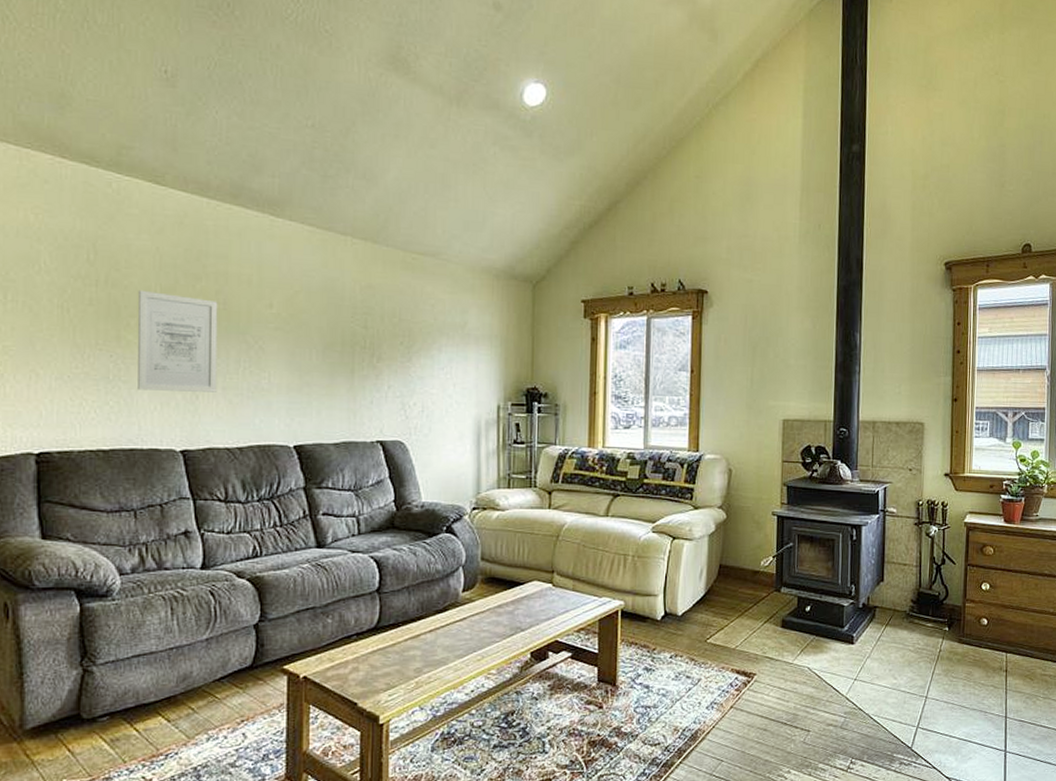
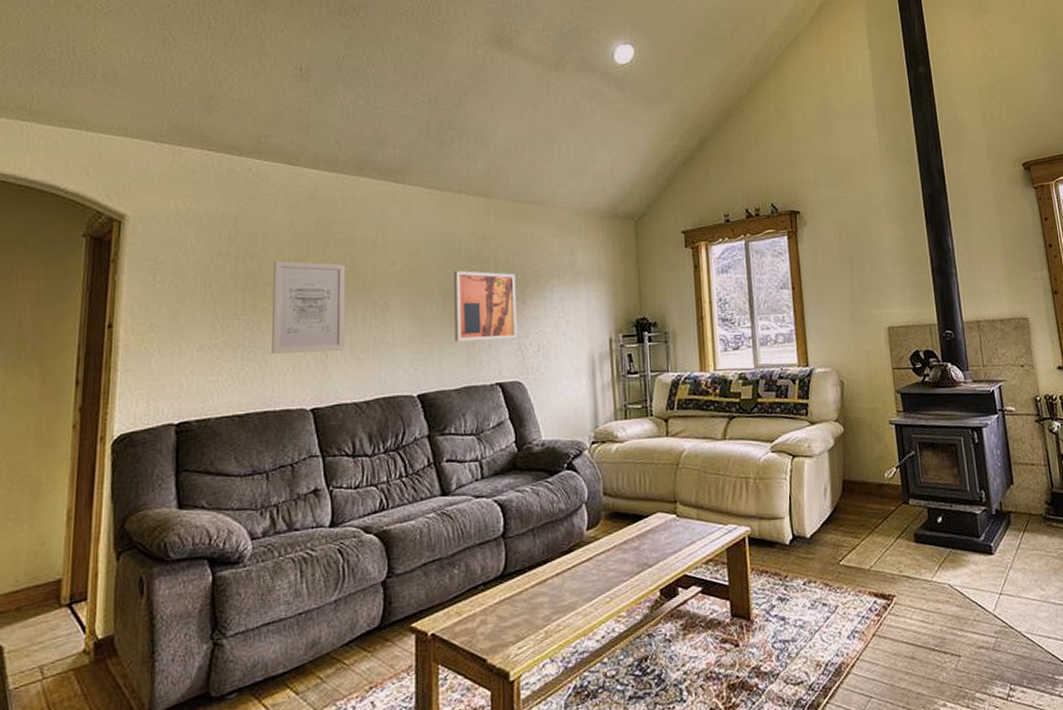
wall art: none [334,320,402,397] -> present [454,271,518,342]

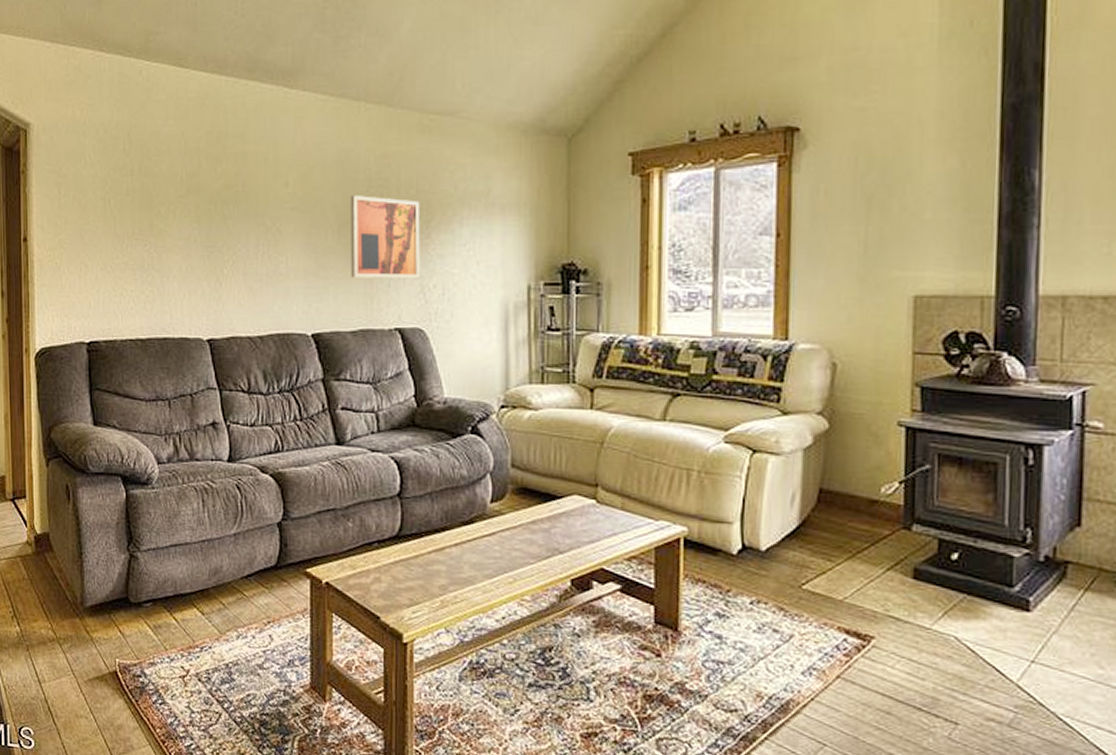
wall art: present [272,260,346,354] -> none [166,176,238,279]

